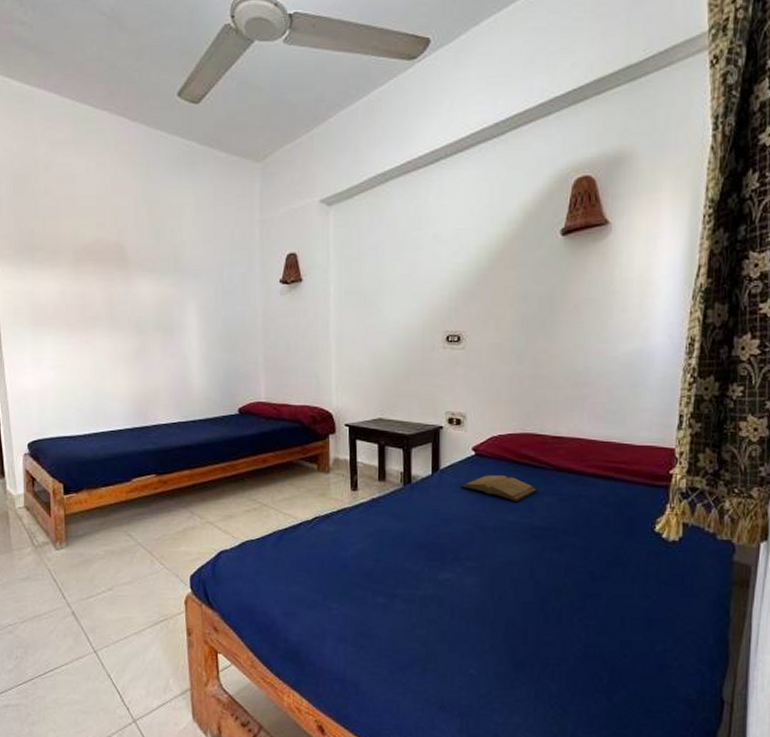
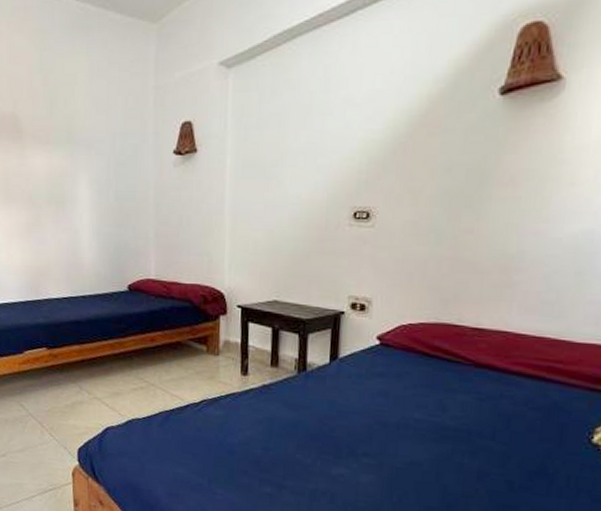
book: present [461,475,538,503] -> none [361,367,451,399]

